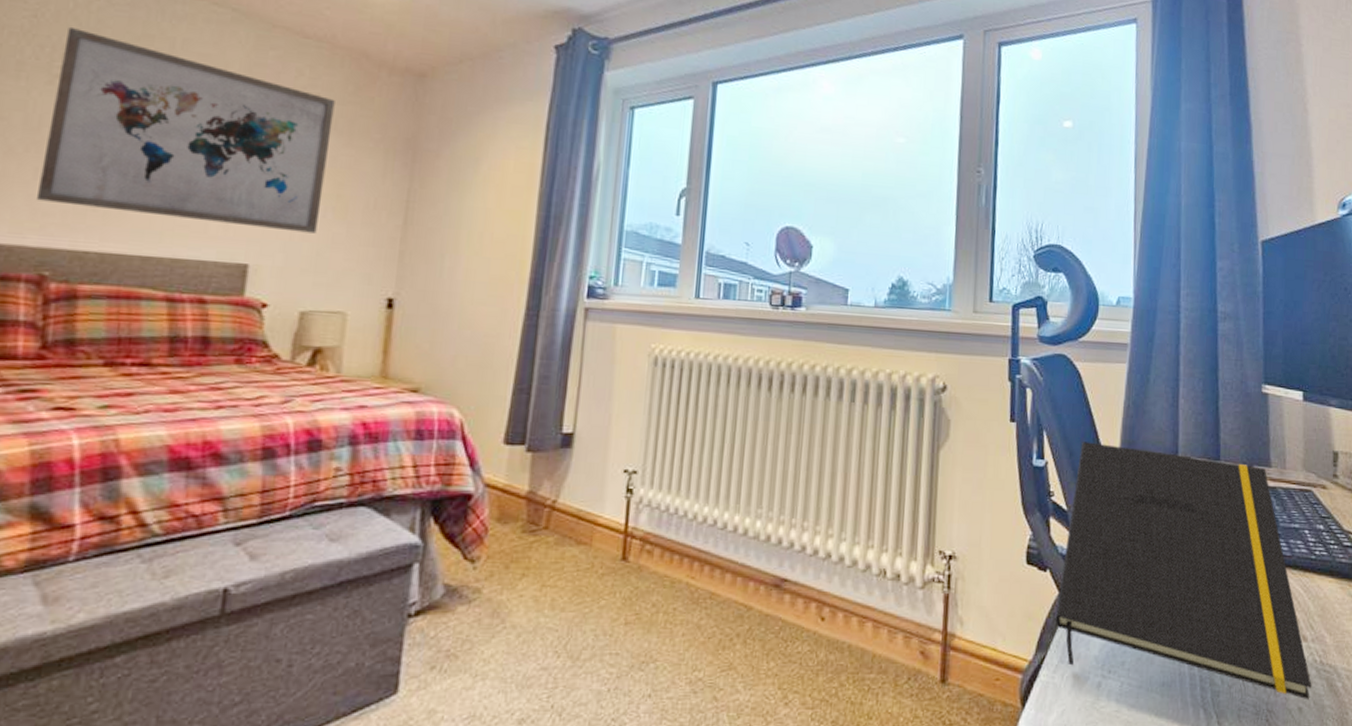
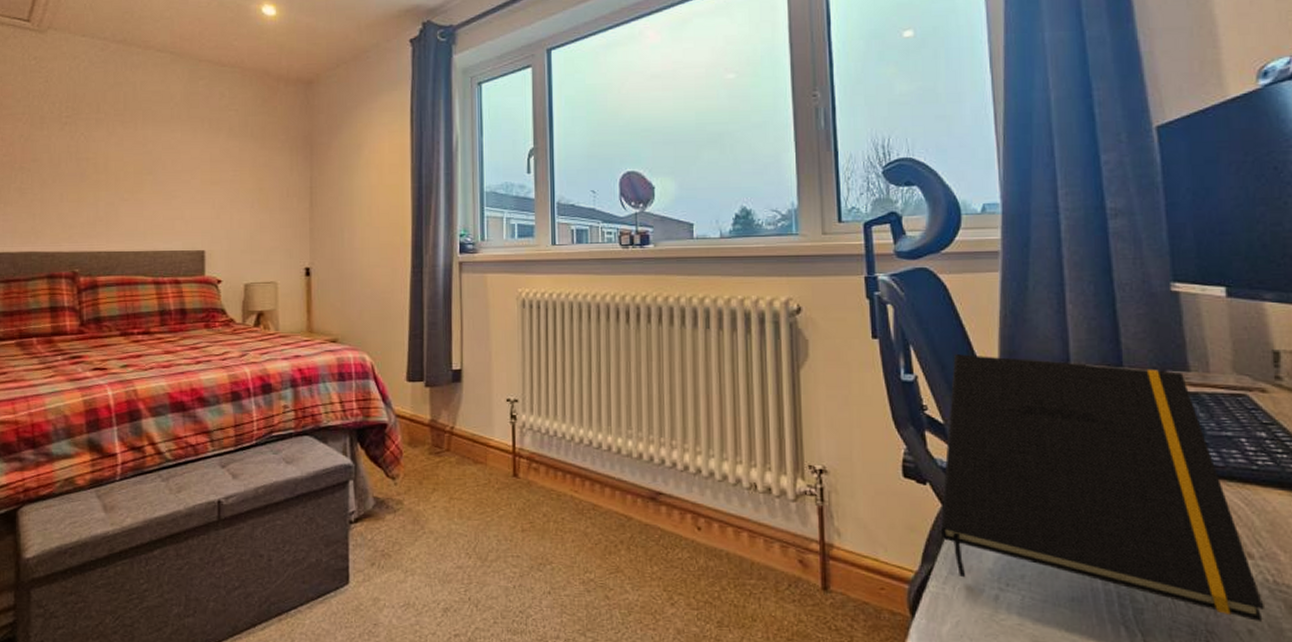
wall art: present [35,26,335,234] -> none [64,85,250,222]

